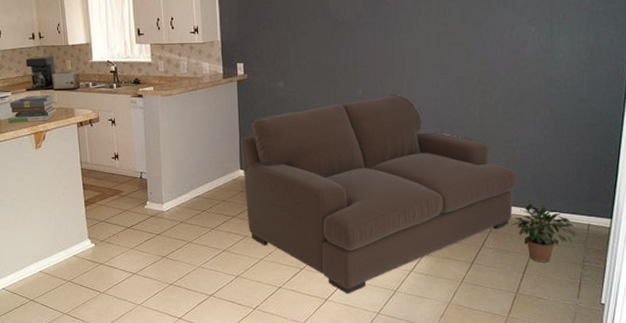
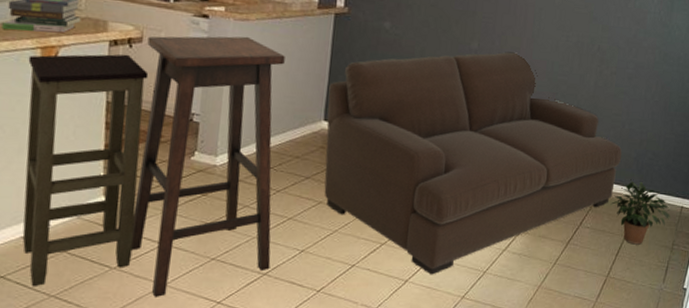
bar stool: none [27,131,114,307] -> present [22,54,149,287]
bar stool: none [102,108,214,315] -> present [131,36,285,298]

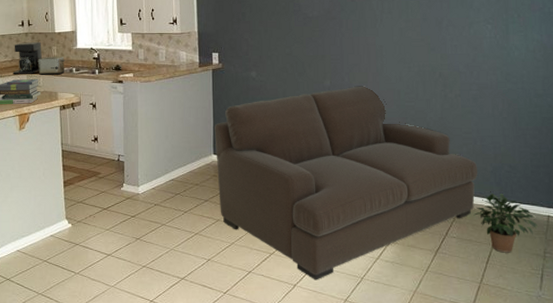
bar stool: present [22,54,149,287] -> none [12,115,88,287]
bar stool: present [131,36,285,298] -> none [84,94,186,297]

